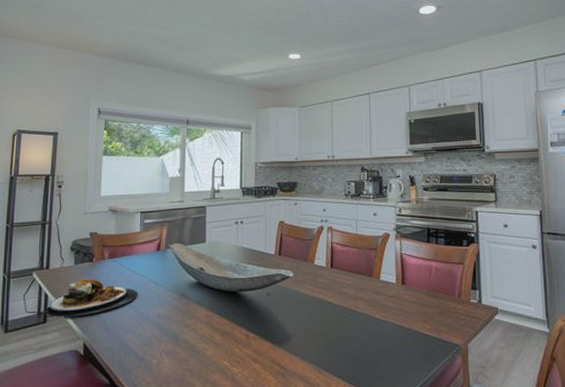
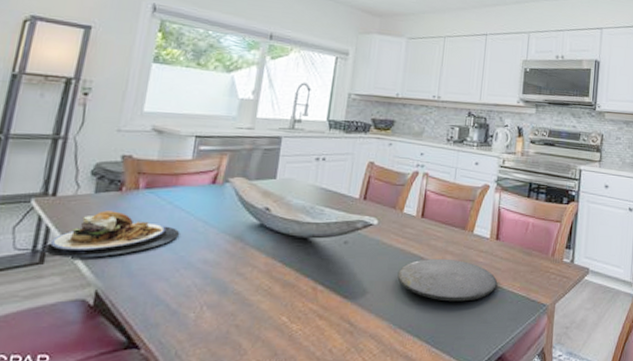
plate: none [316,304,409,344] -> present [397,258,498,302]

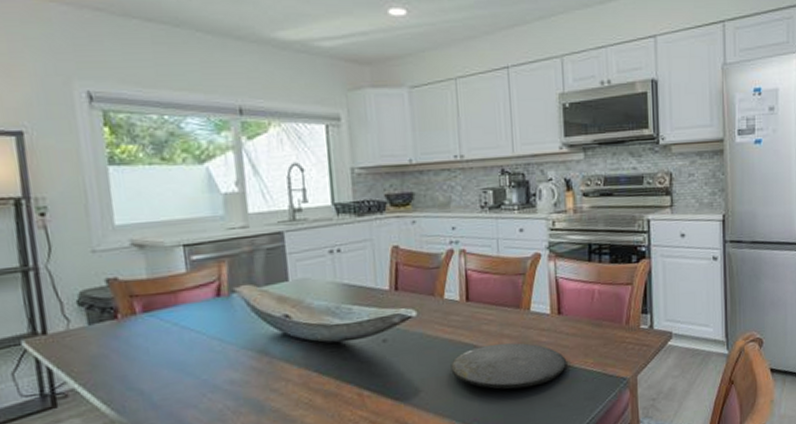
plate: present [44,210,180,258] -> none [53,341,196,399]

